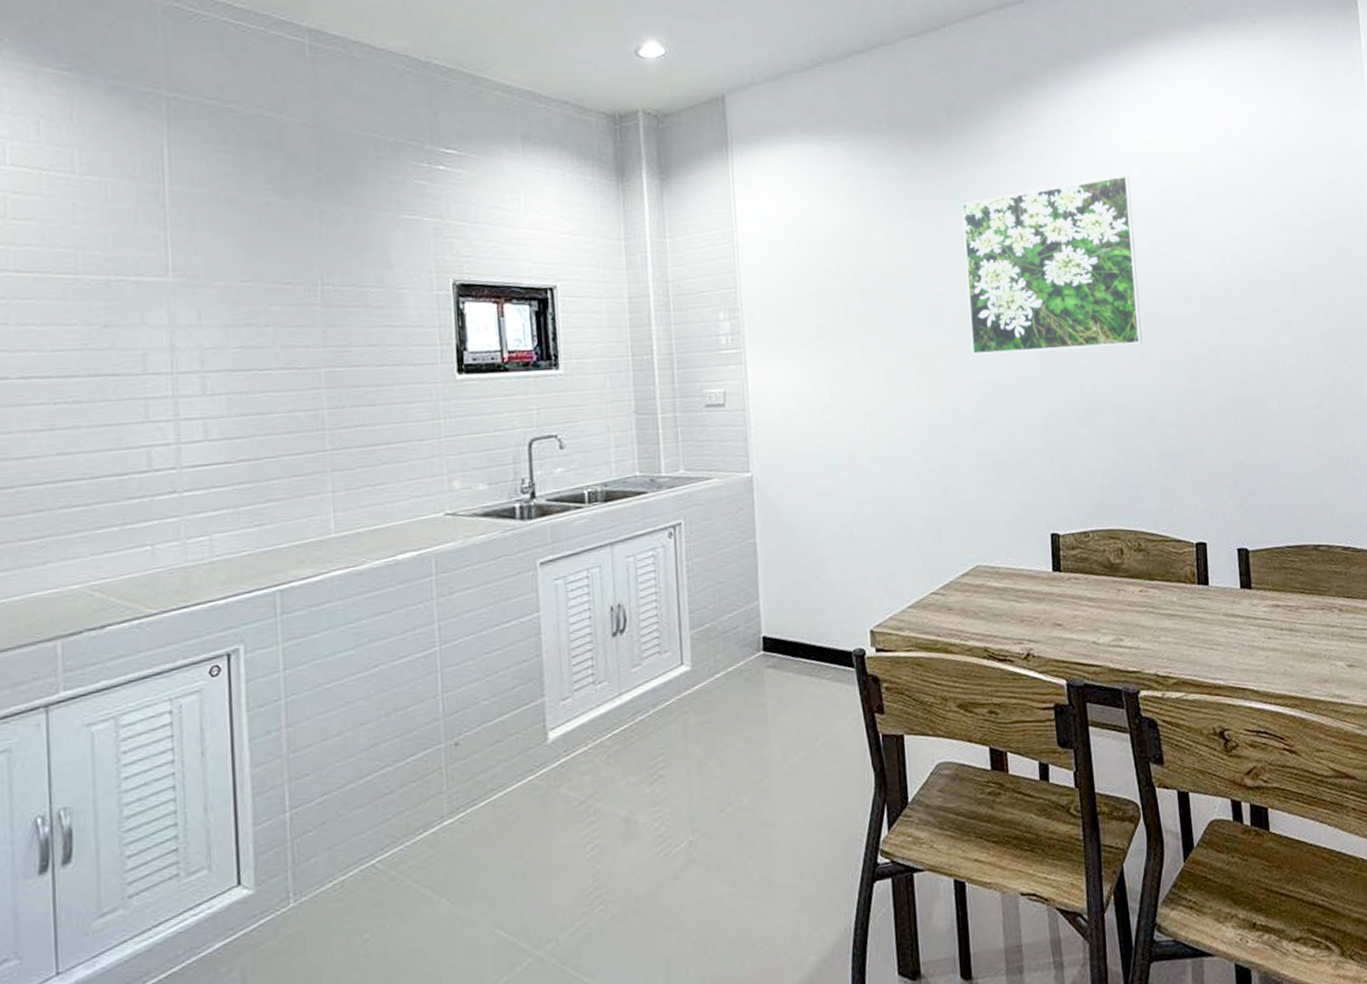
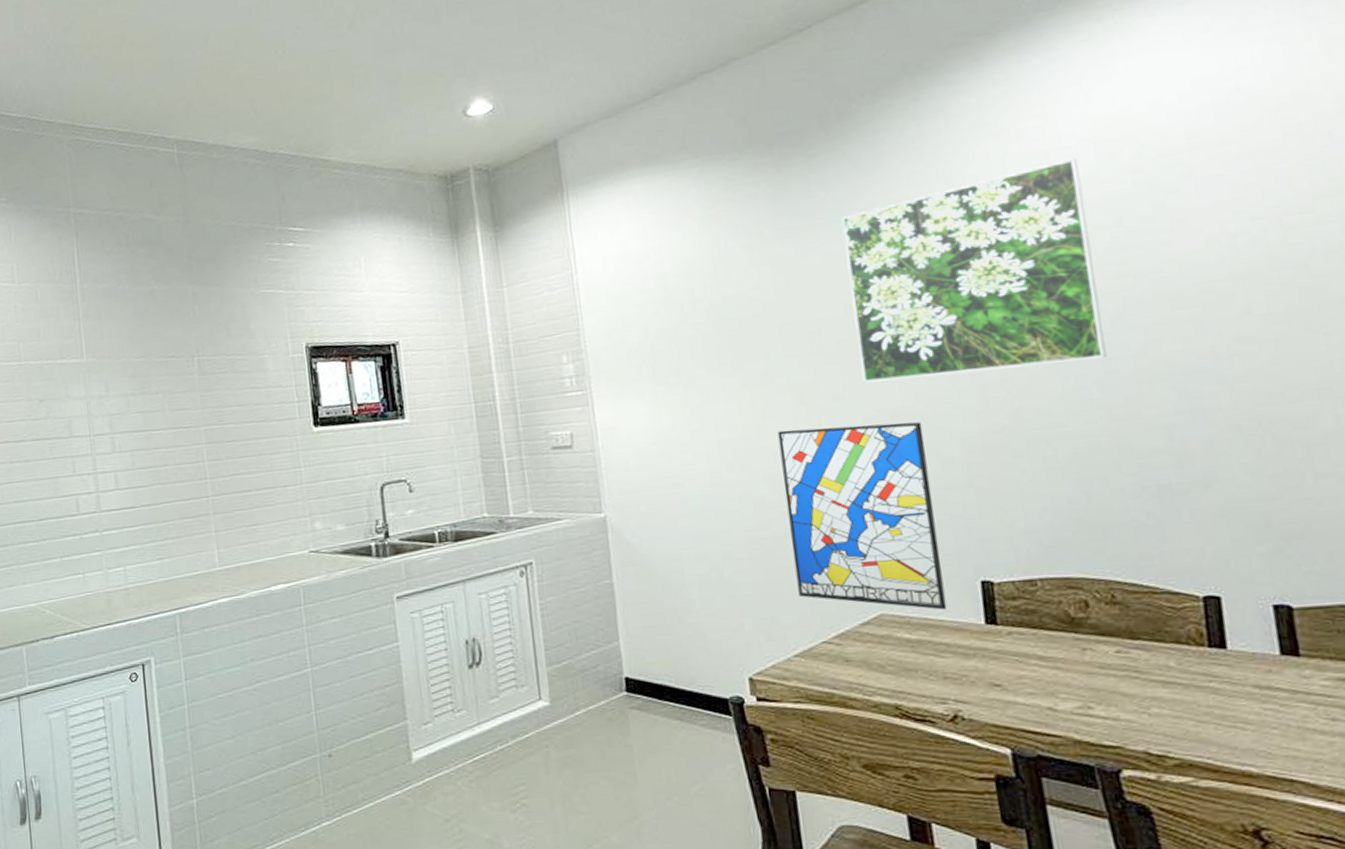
wall art: none [903,392,1026,560] -> present [777,422,947,610]

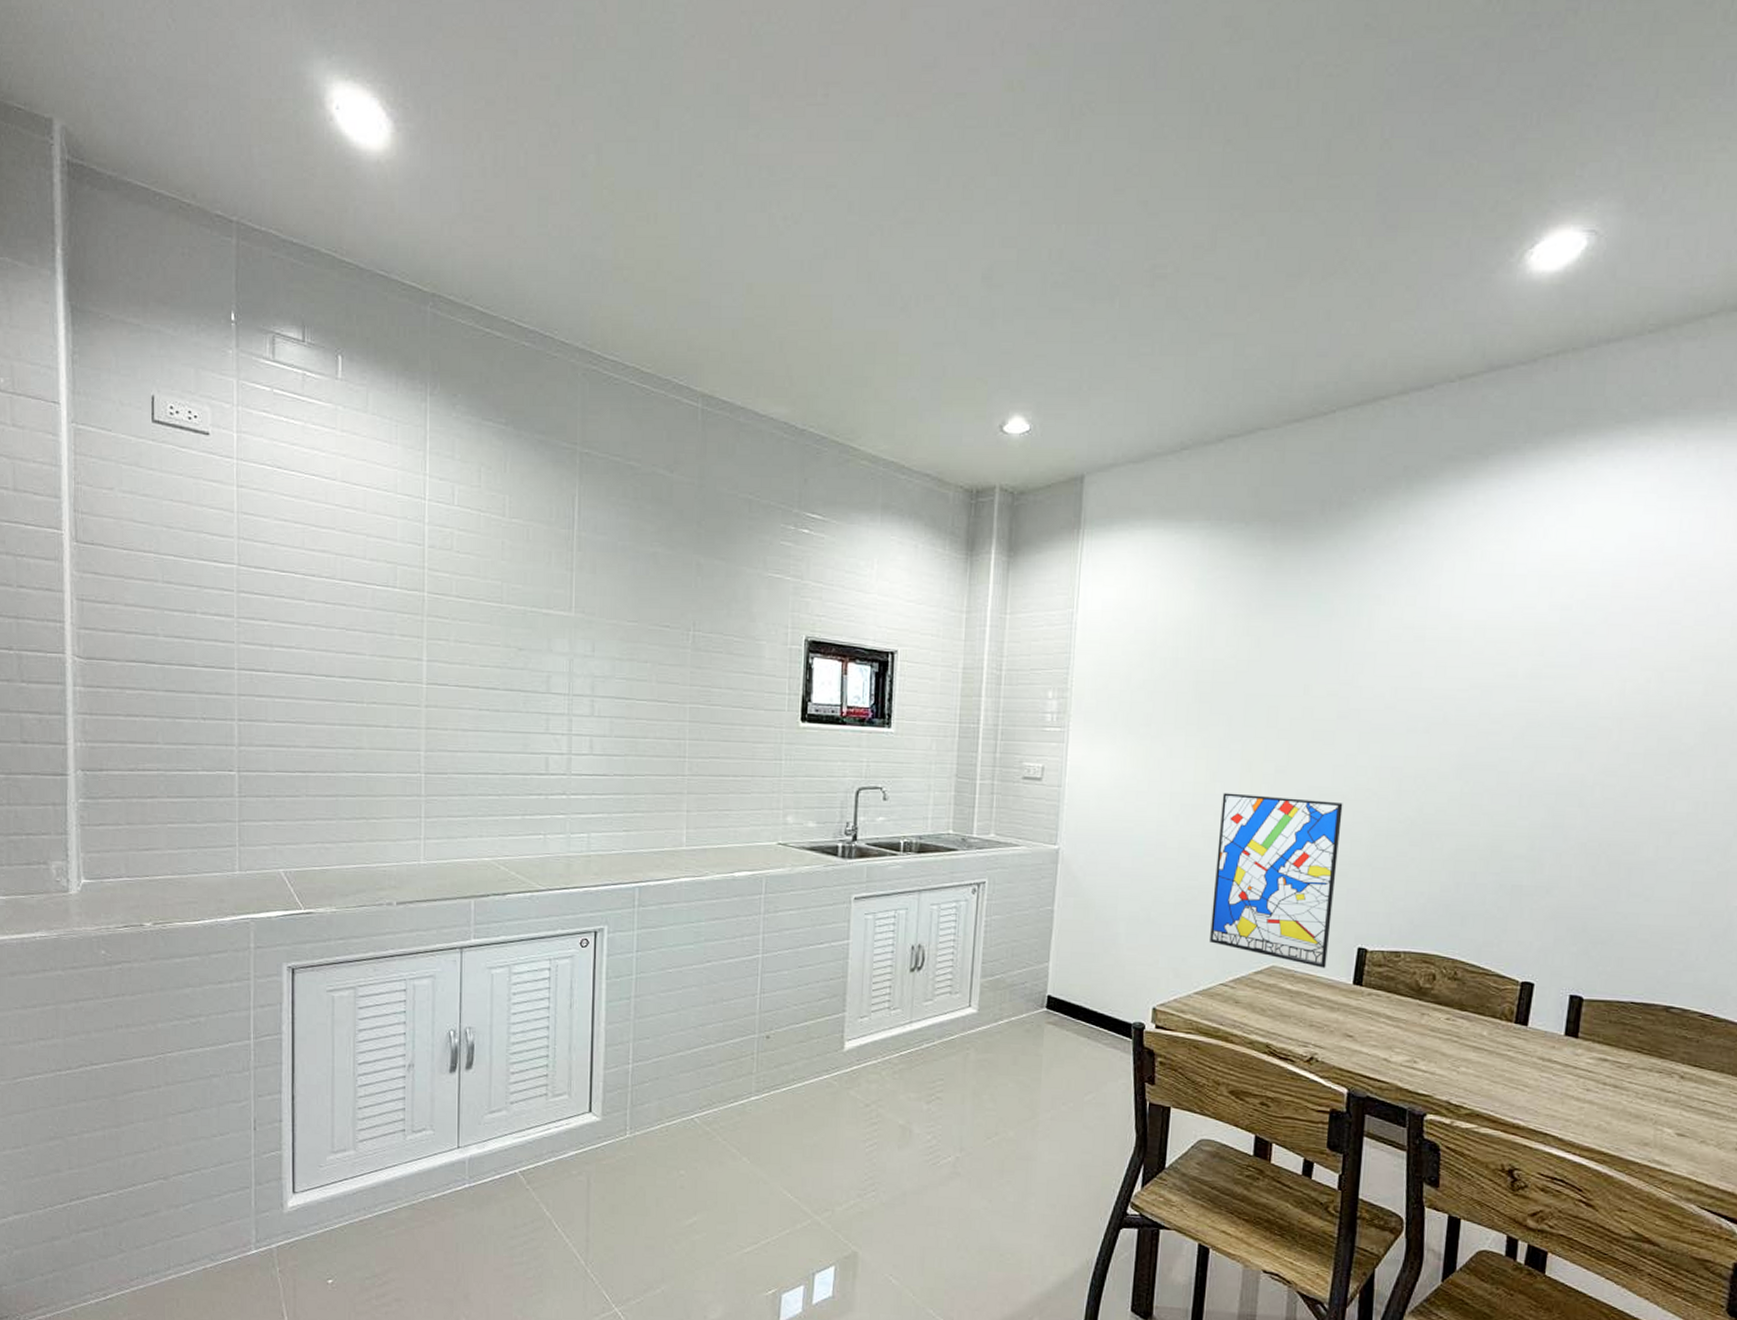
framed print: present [842,157,1107,383] -> none [1304,586,1523,771]

